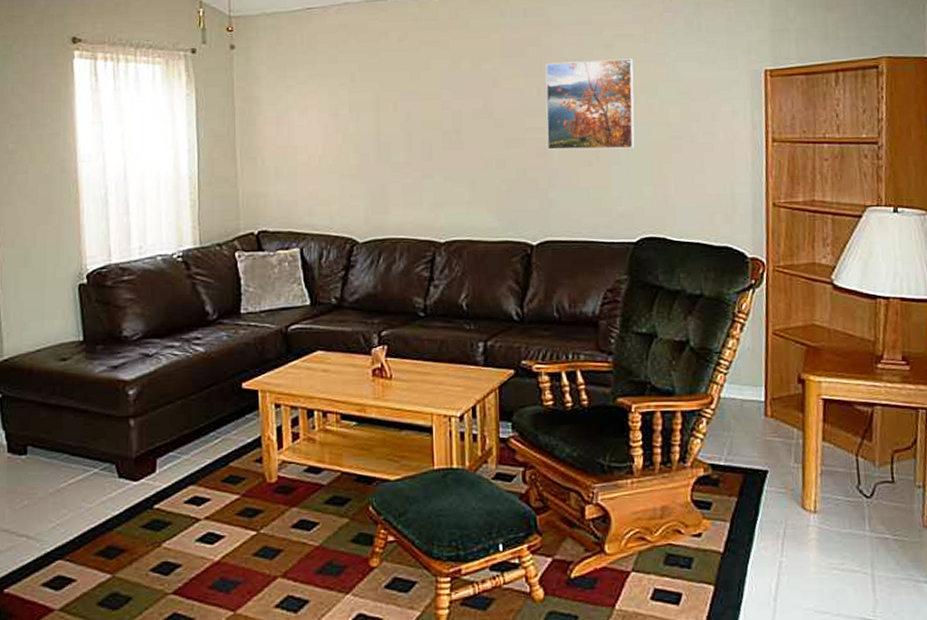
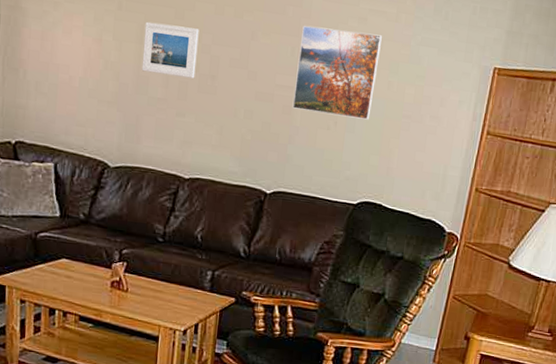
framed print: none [380,86,438,139] -> present [141,21,199,79]

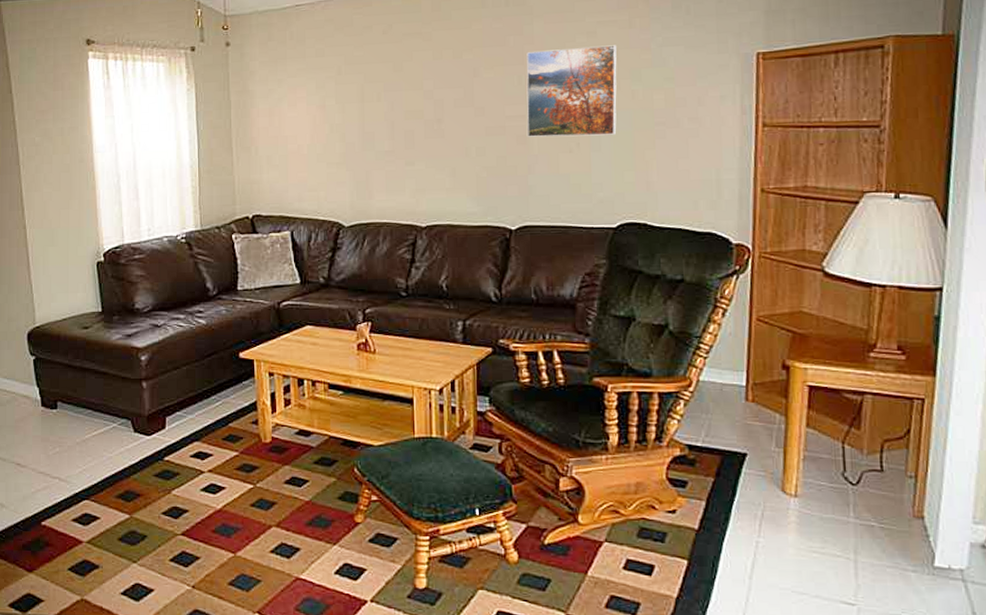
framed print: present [141,21,199,79] -> none [365,77,420,128]

